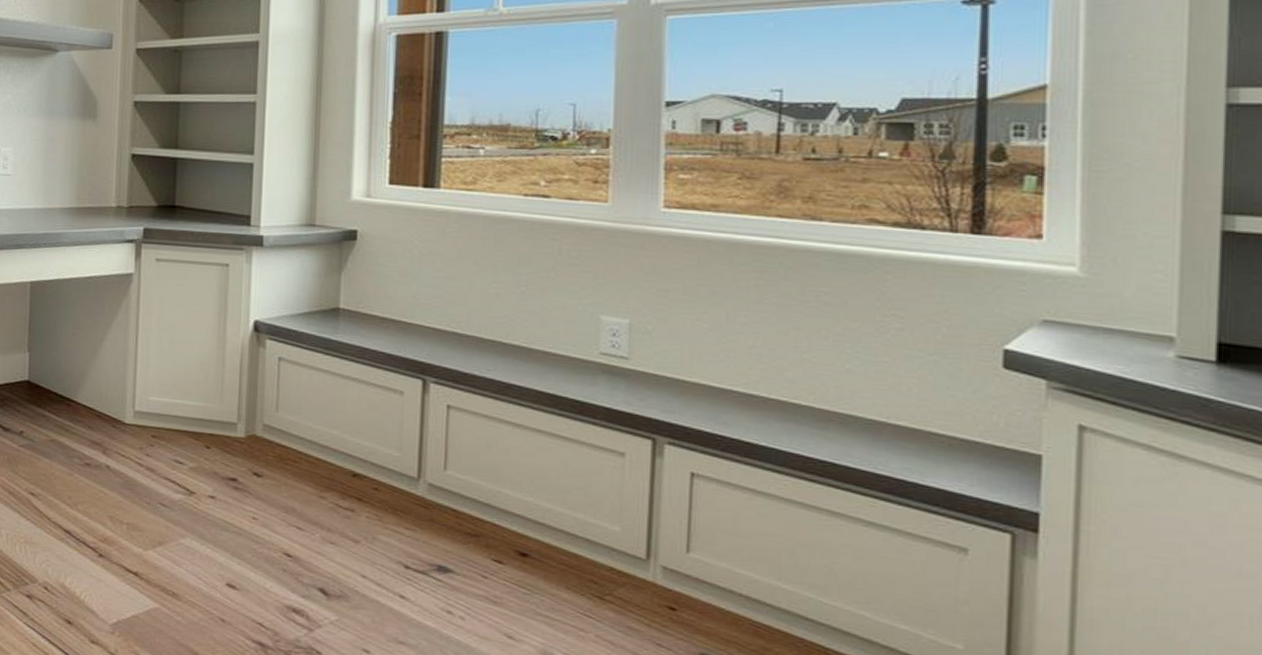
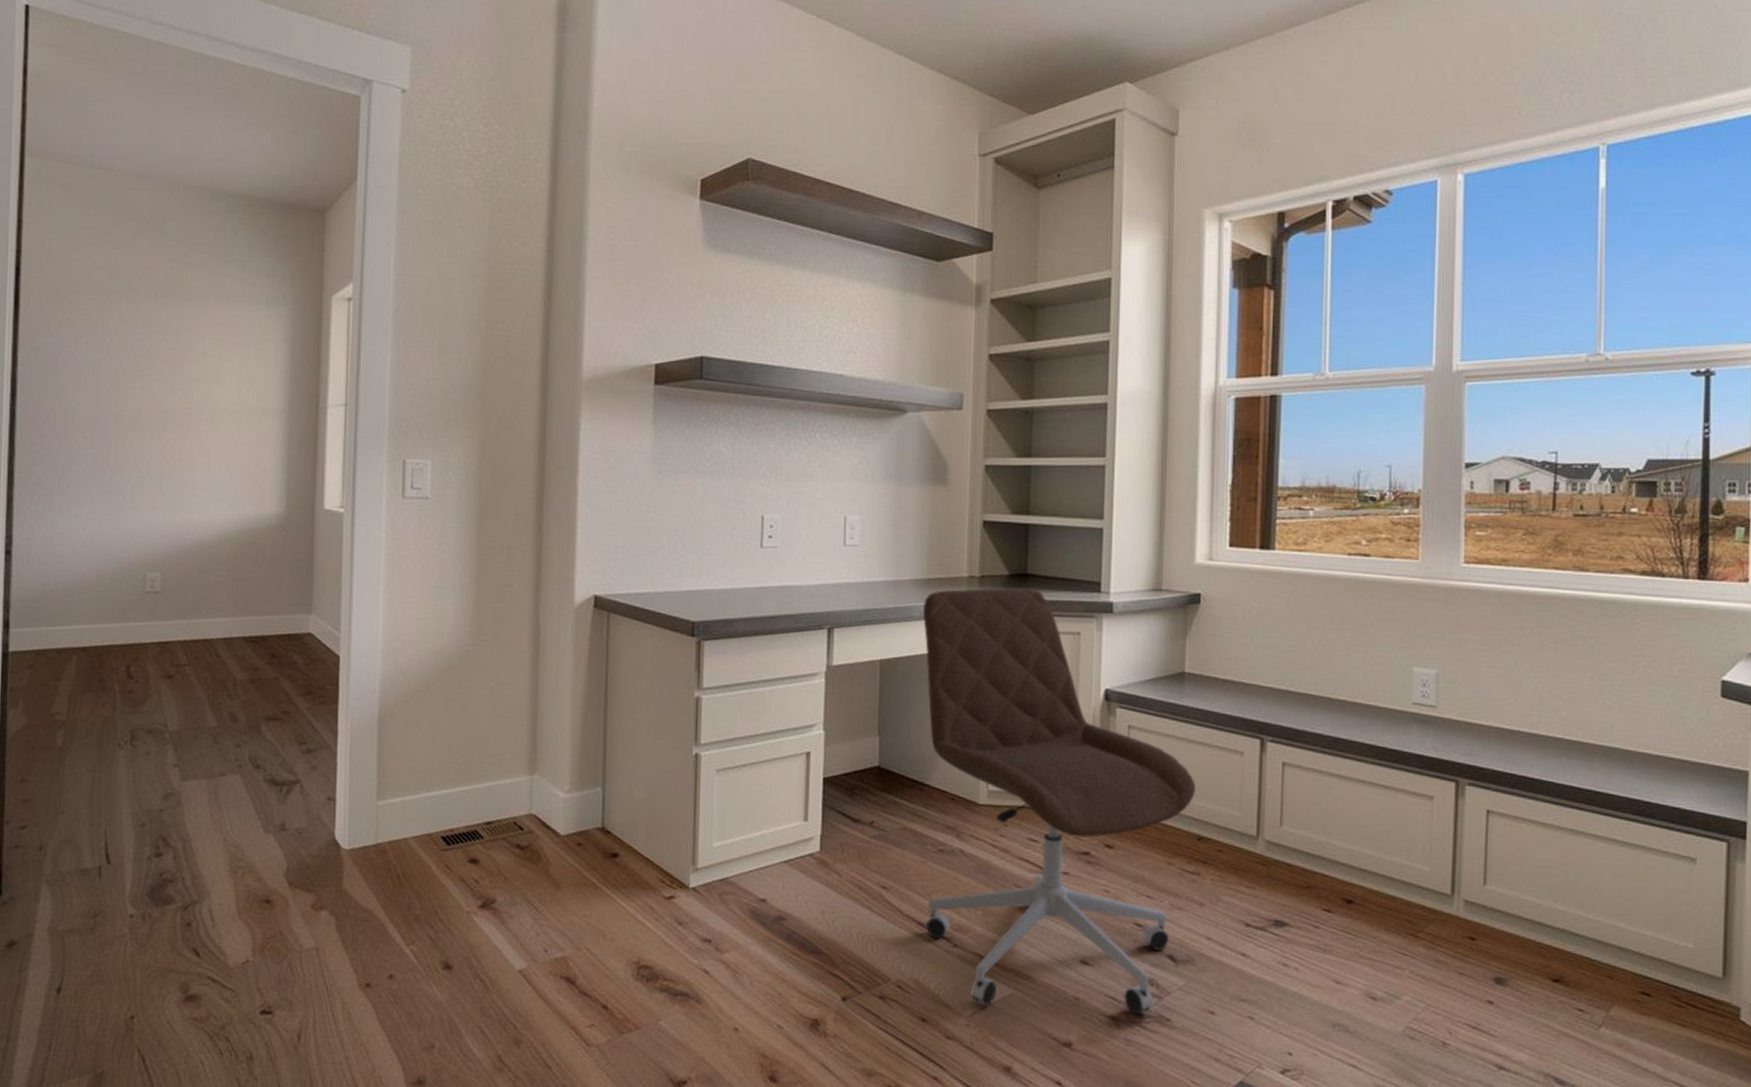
office chair: none [72,218,350,644] -> present [923,587,1195,1014]

